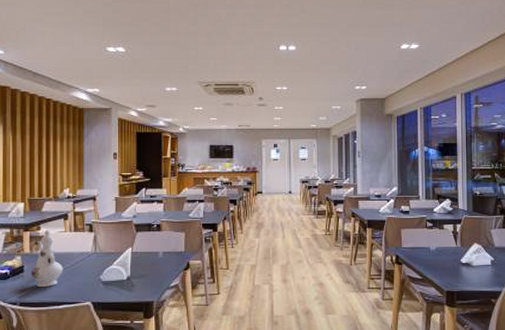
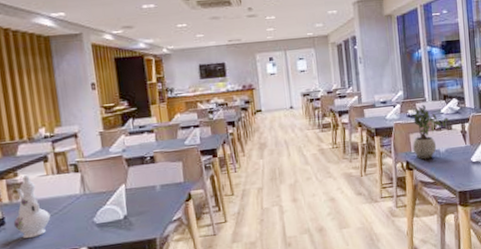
potted plant: none [403,201,441,255] -> present [411,104,449,160]

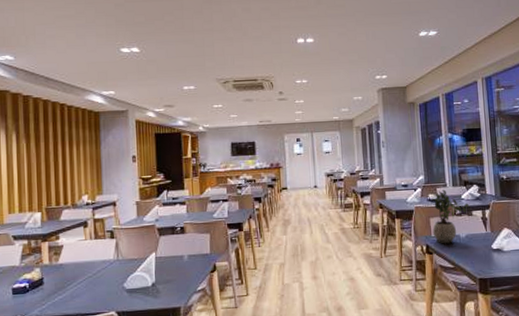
ewer: present [13,175,51,238] -> none [51,239,85,299]

